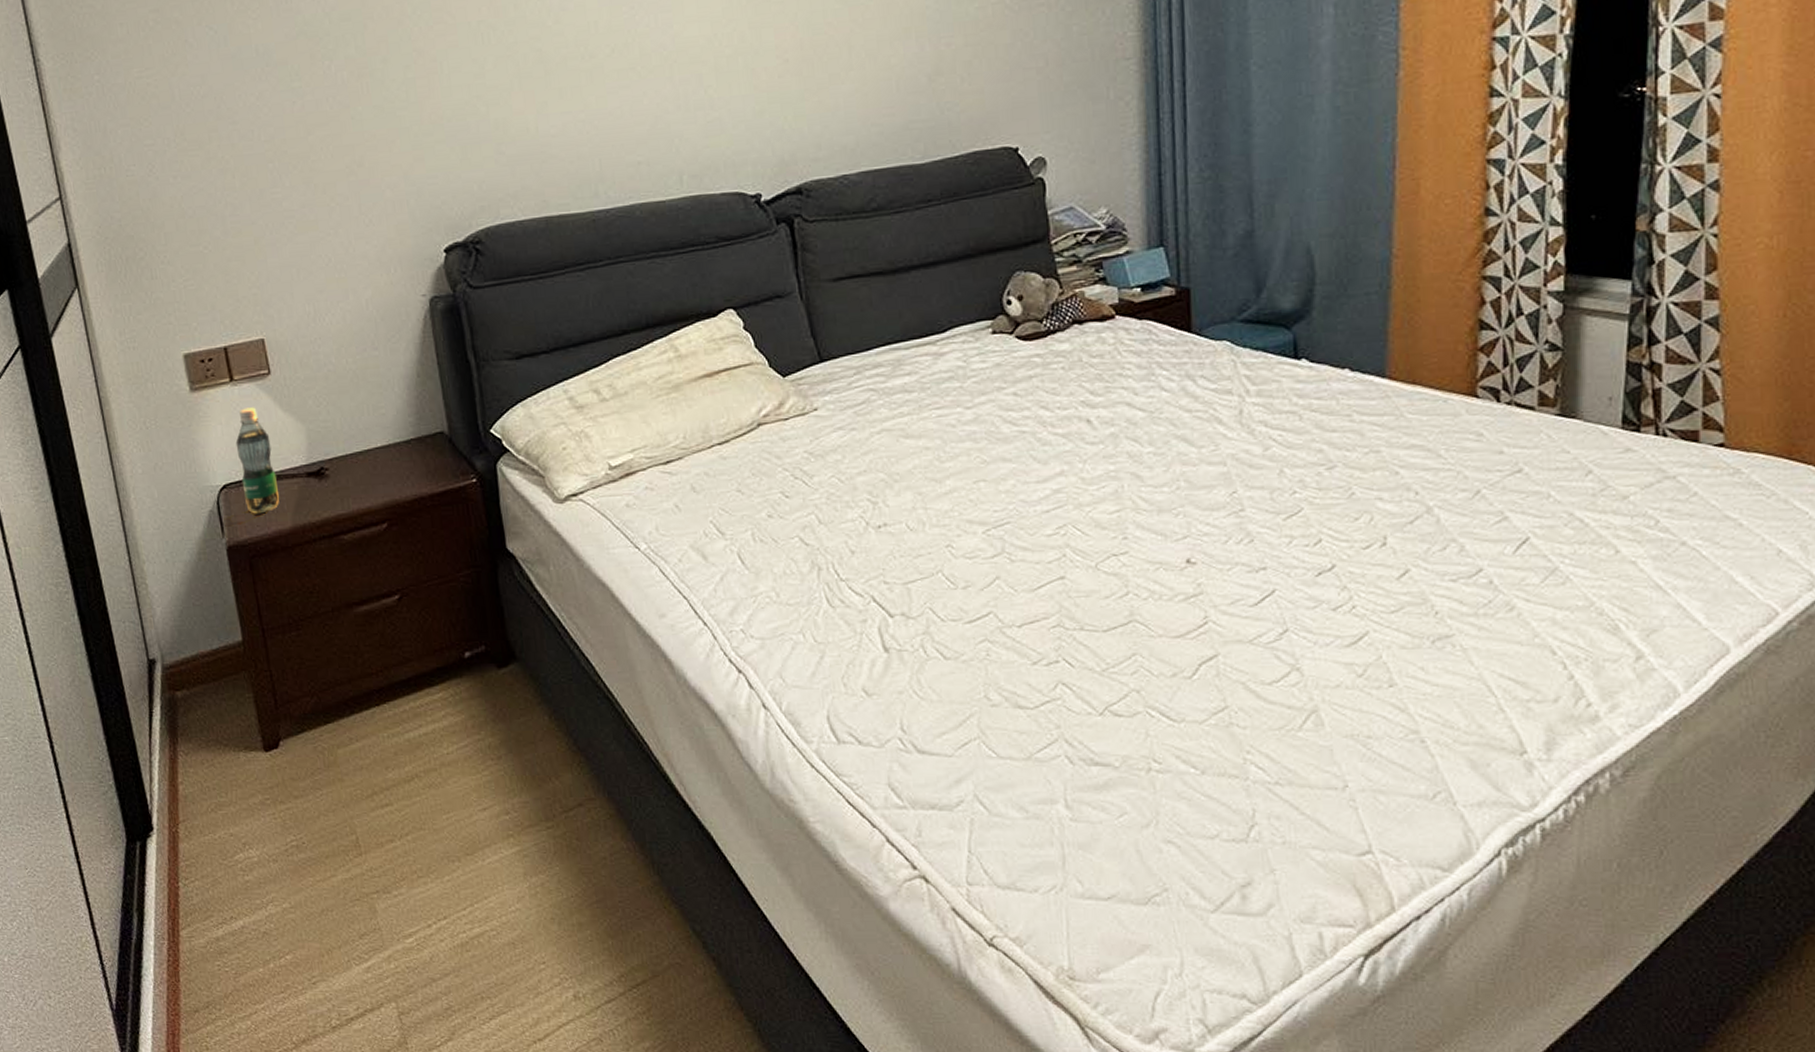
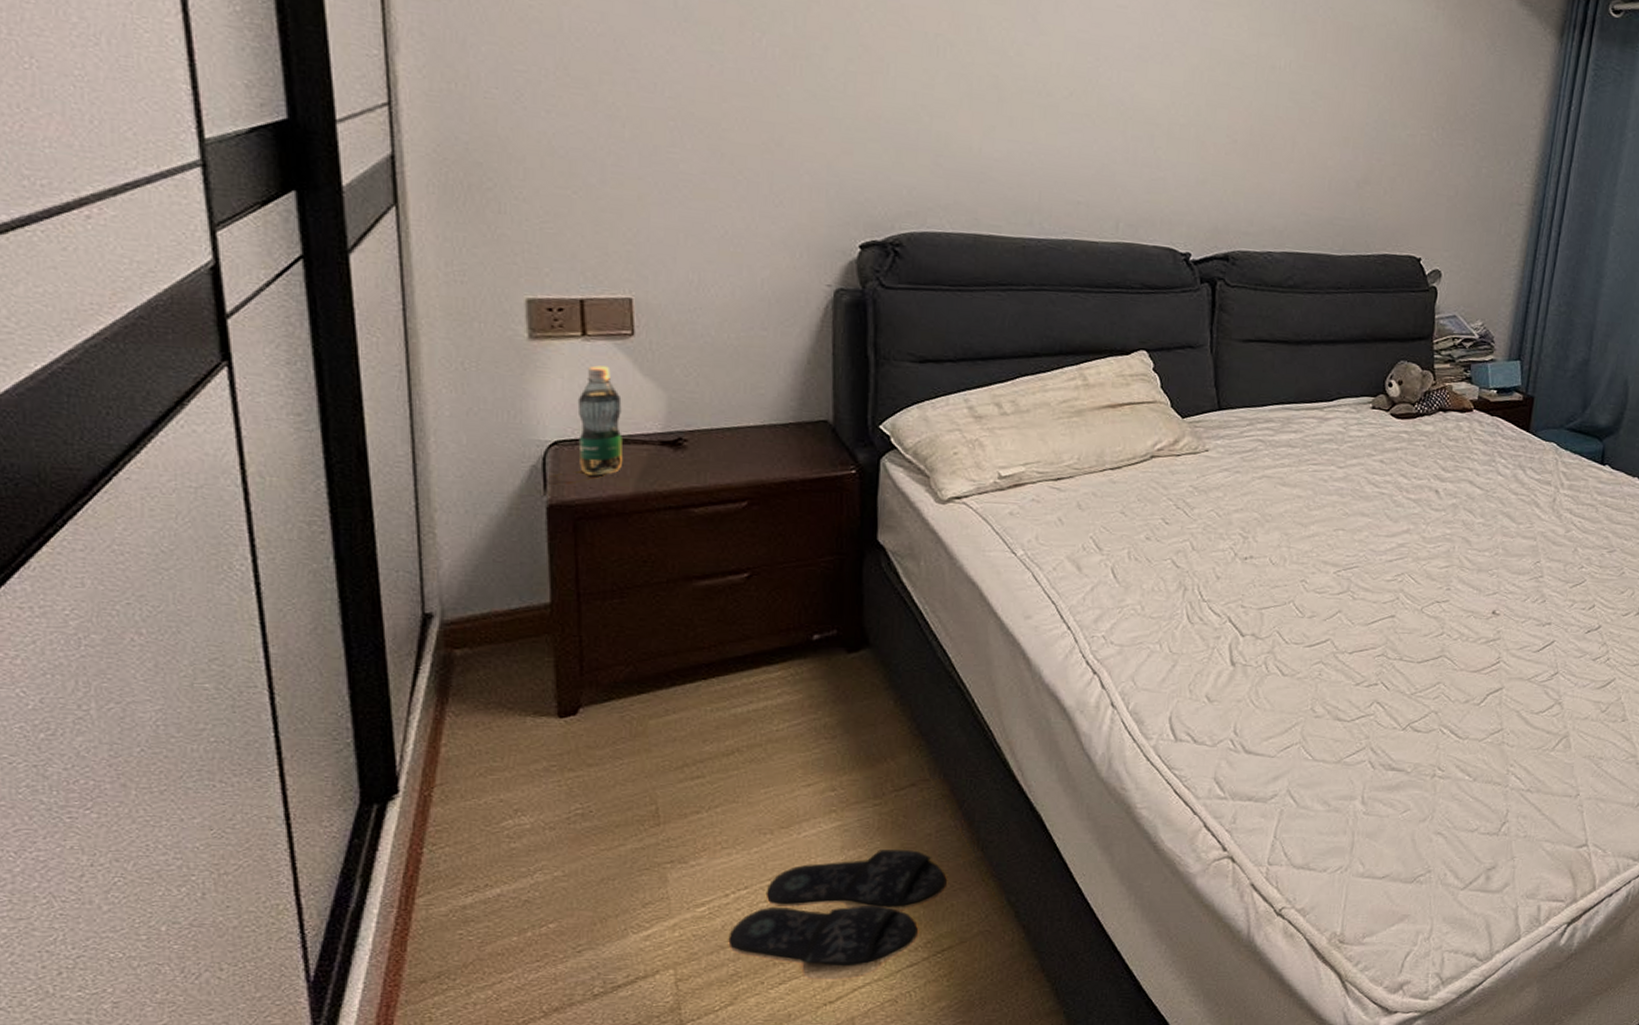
slippers: none [436,874,629,1001] -> present [727,849,947,966]

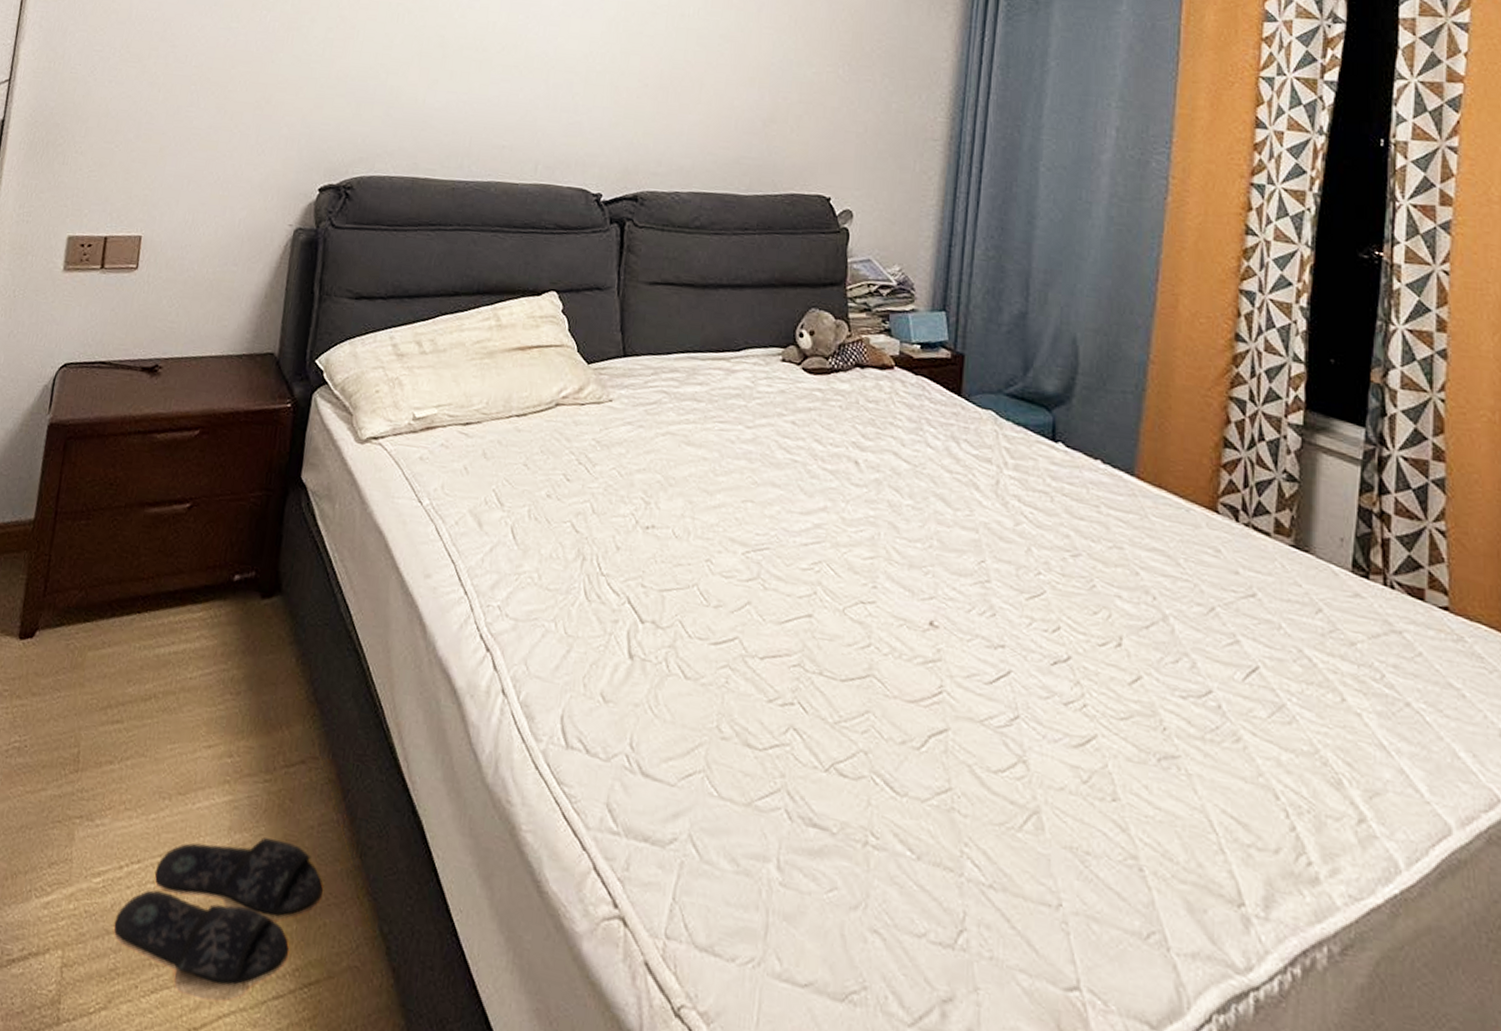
bottle: present [577,365,623,476] -> none [78,295,120,398]

